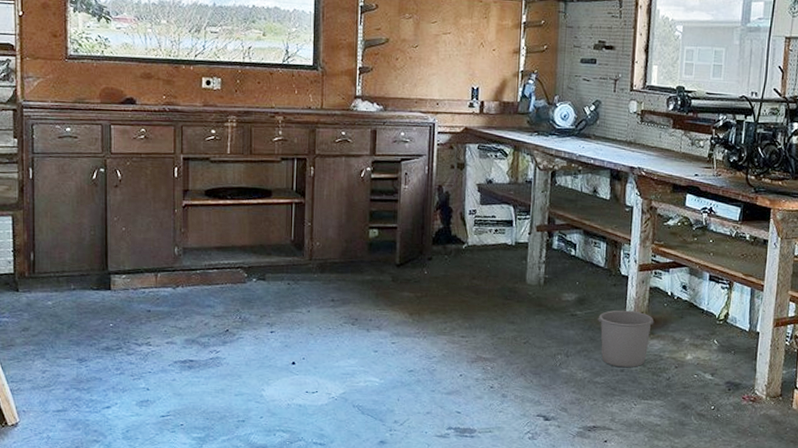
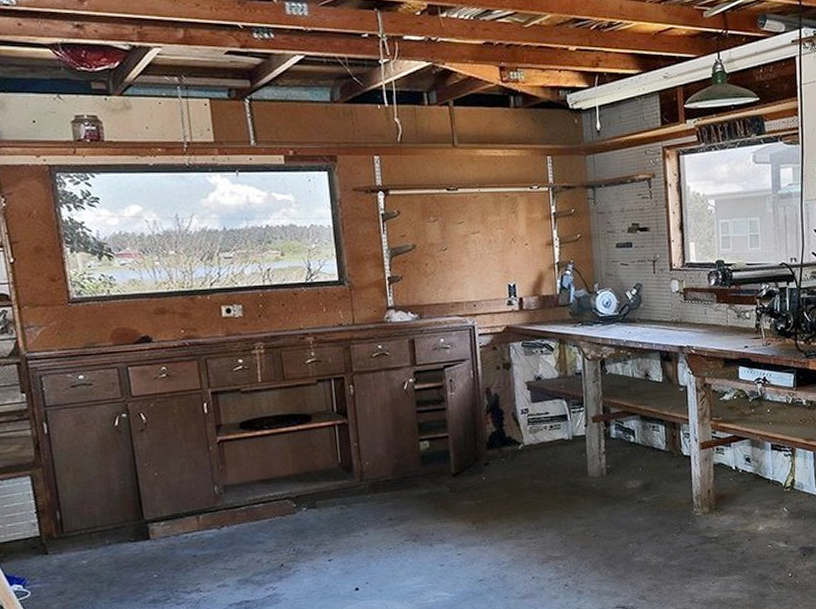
bucket: present [596,310,654,368] -> none [664,489,722,548]

